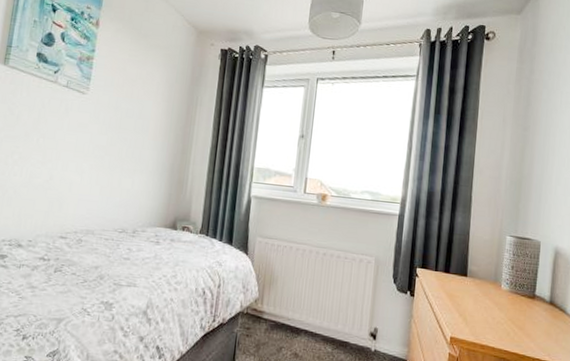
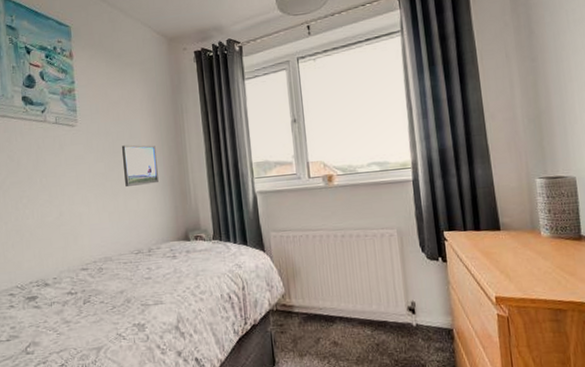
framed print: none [124,123,163,168] -> present [122,145,159,186]

